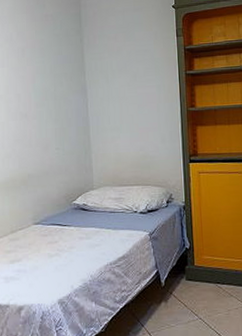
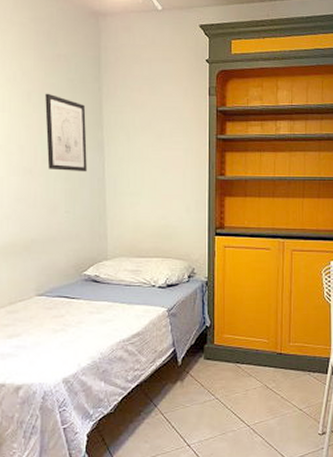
wall art: none [36,48,73,113] -> present [45,93,87,172]

